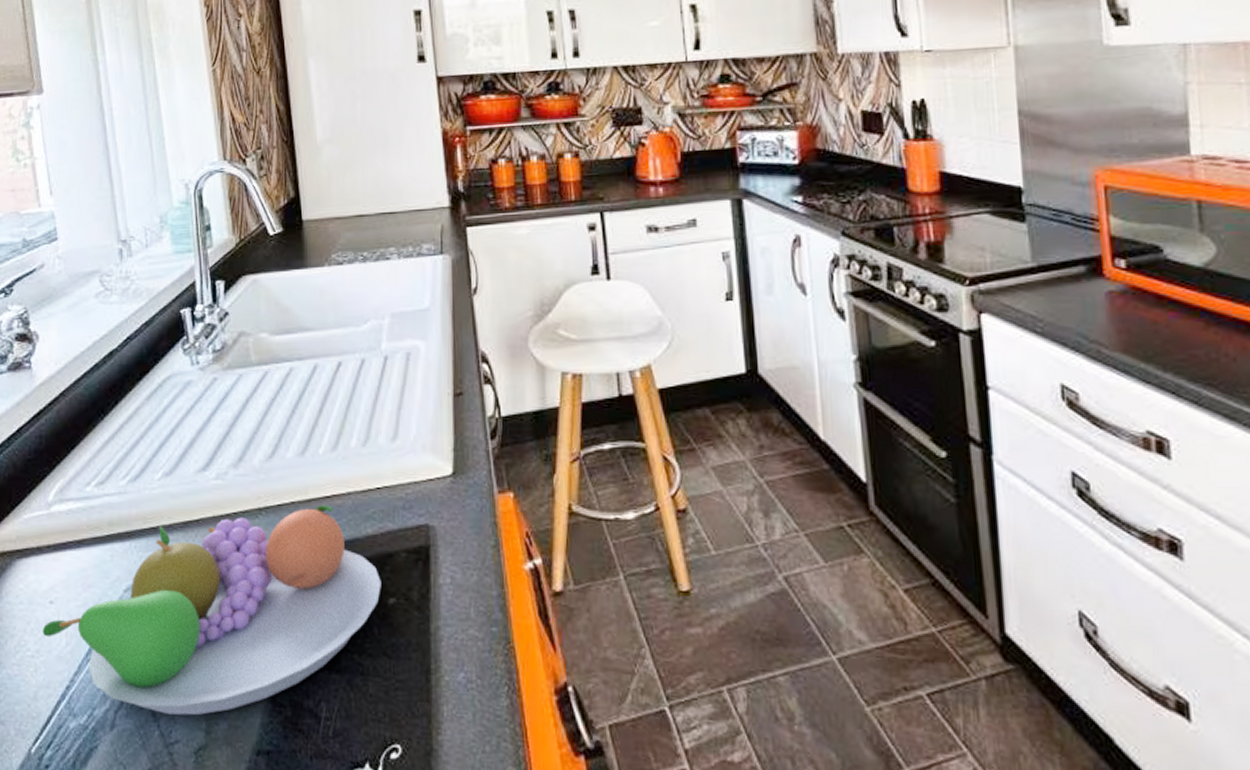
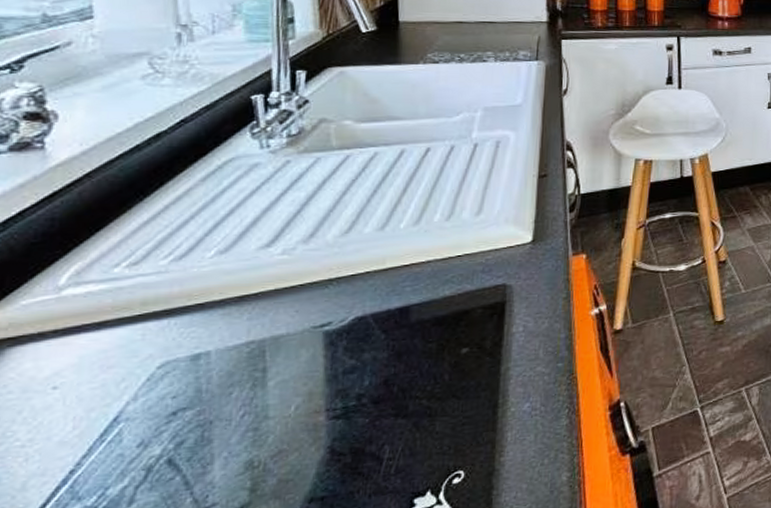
fruit bowl: present [42,505,381,716] -> none [39,273,456,481]

